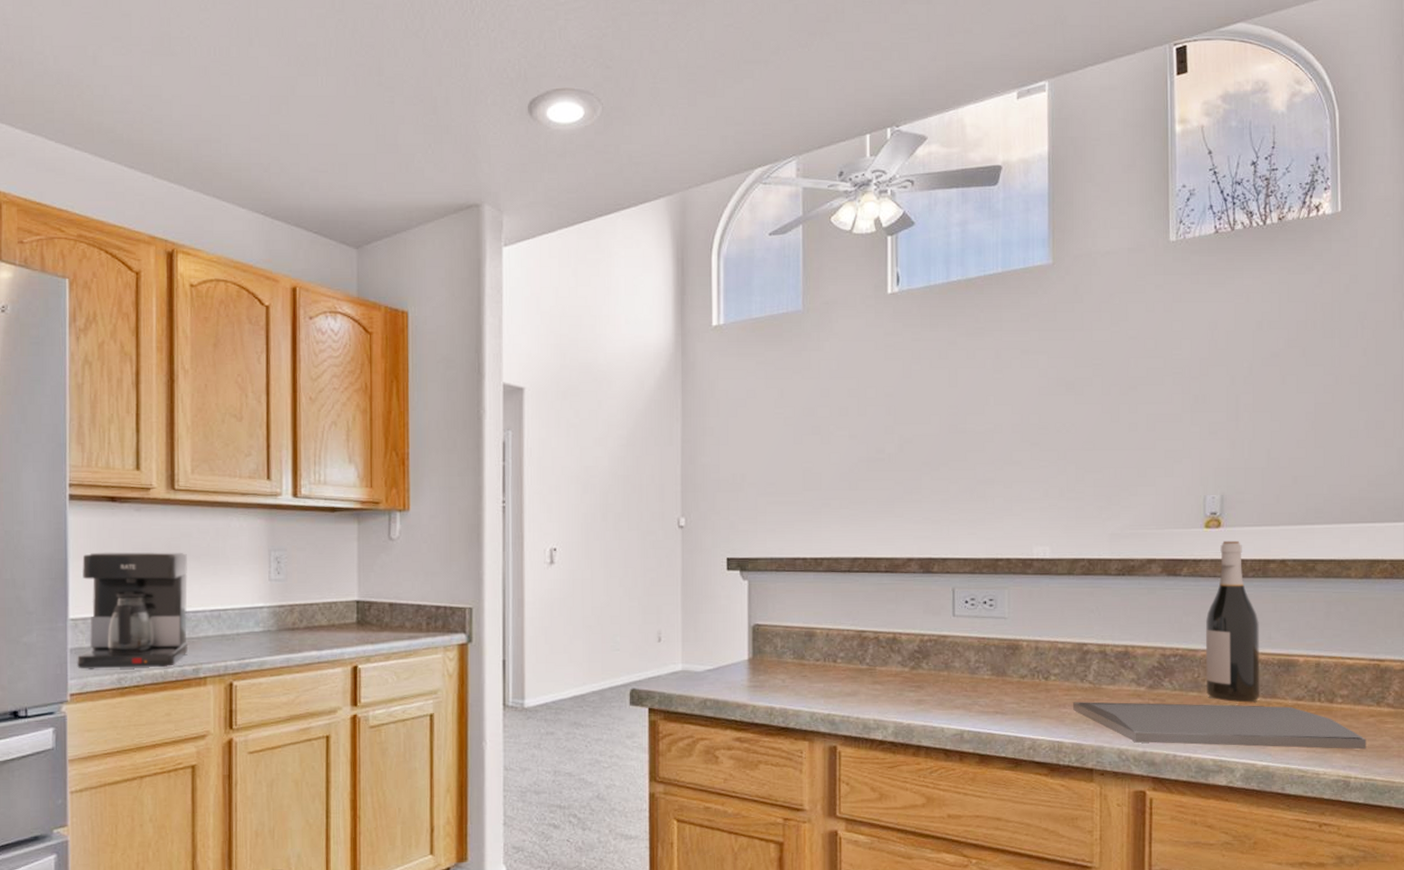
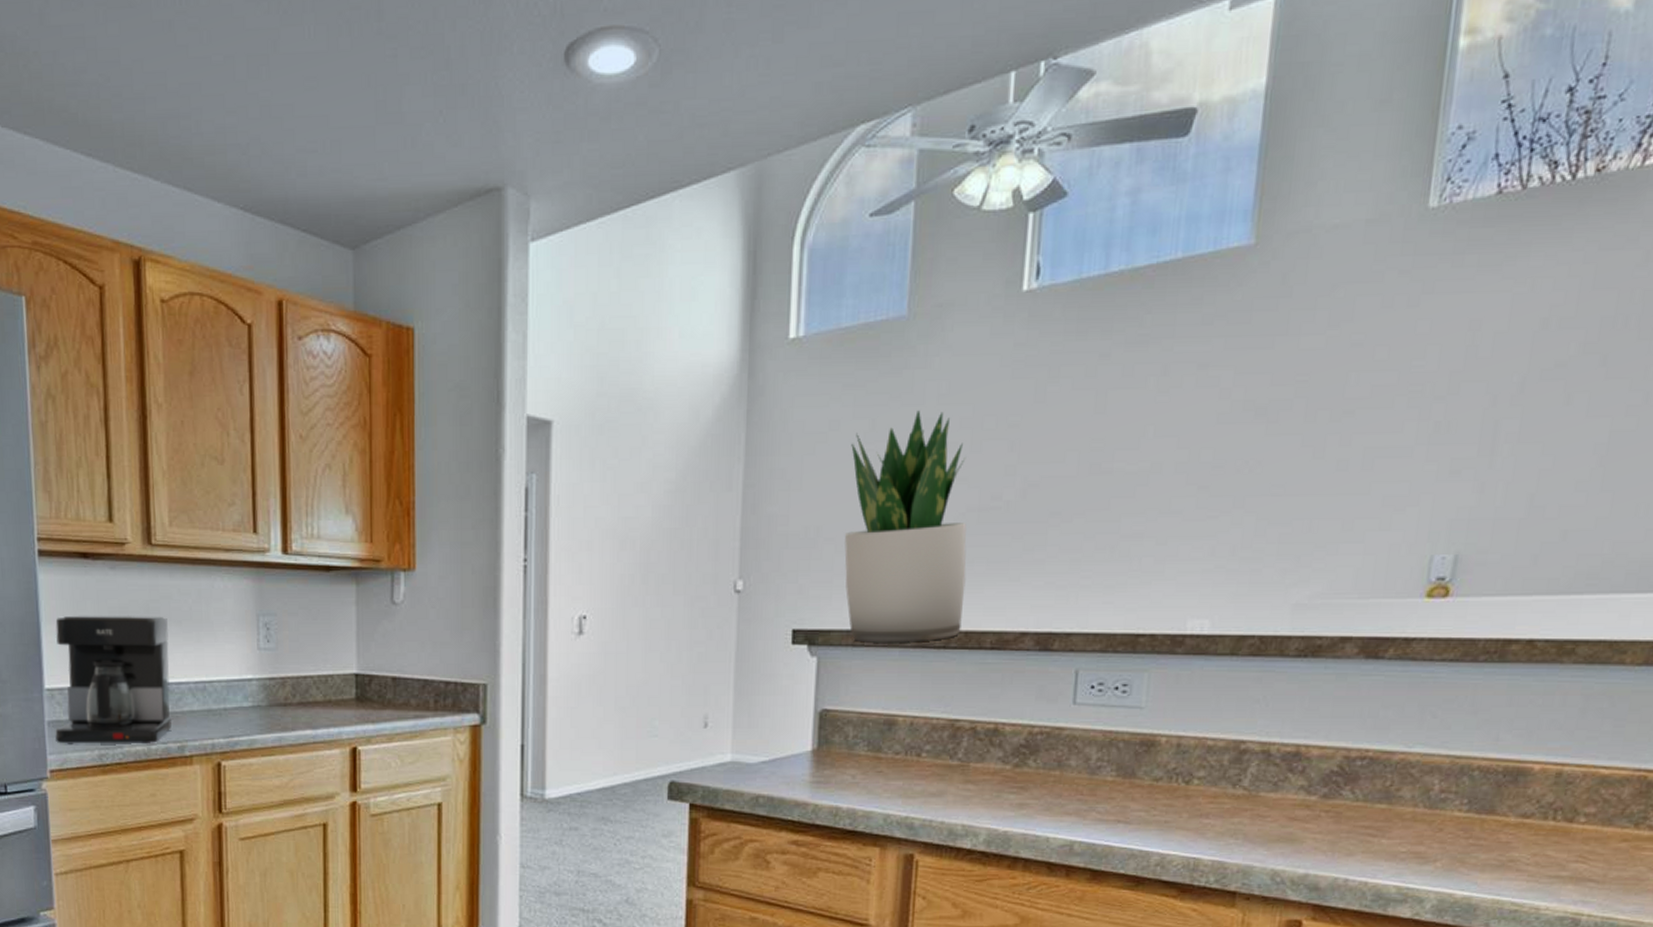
planter: none [765,383,862,568] -> present [844,410,967,643]
desk pad: present [1072,702,1367,750] -> none [1217,812,1612,881]
wine bottle: present [1205,540,1260,703] -> none [1399,614,1485,819]

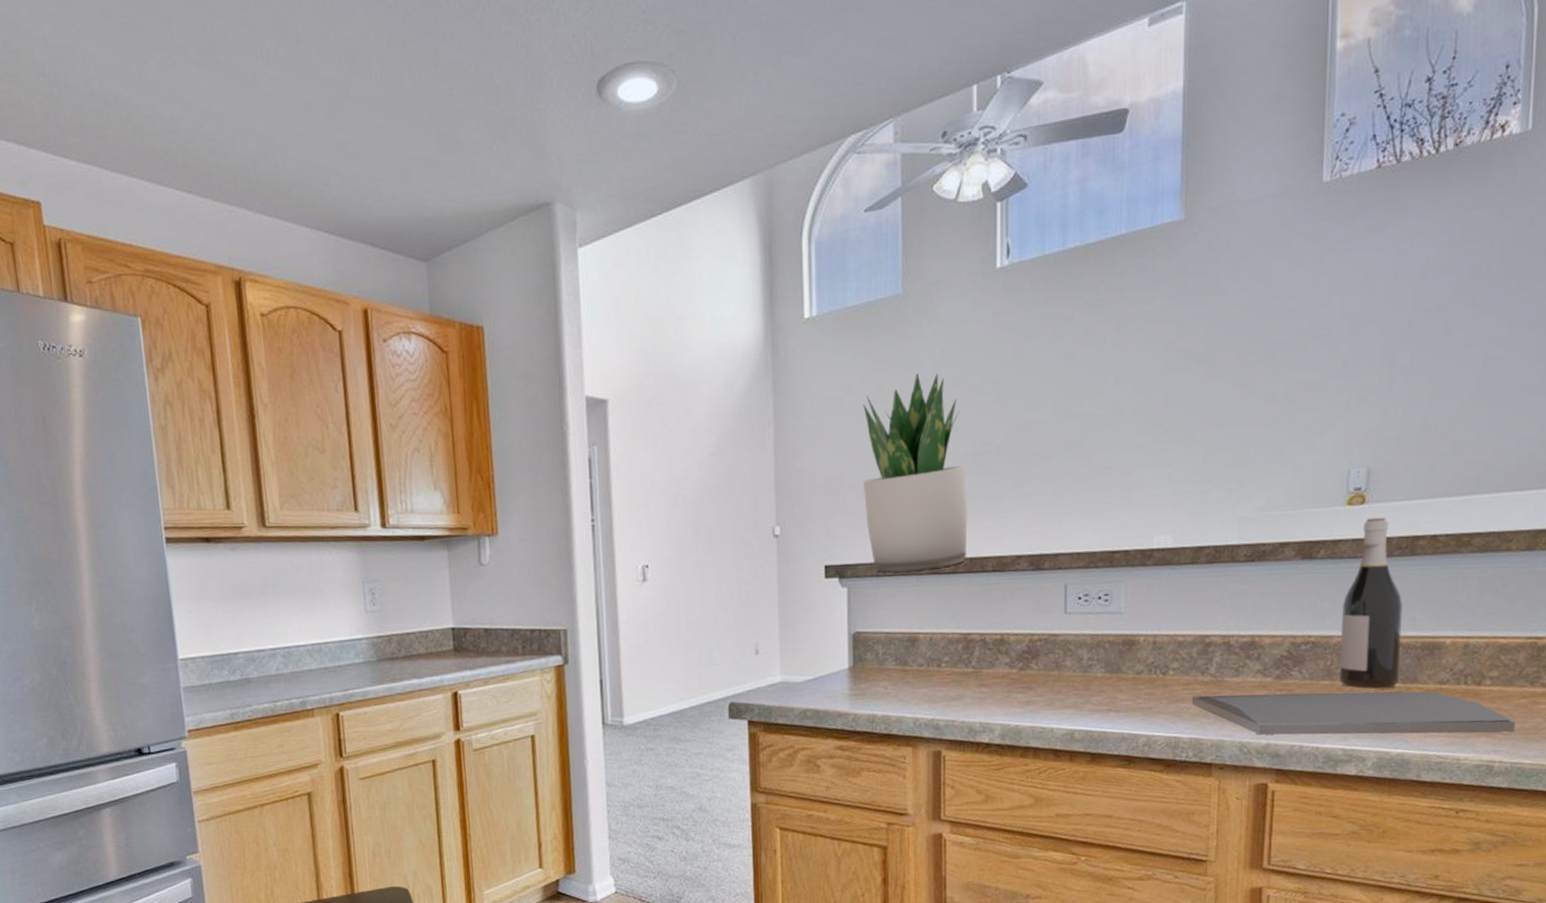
coffee maker: present [54,615,172,744] -> none [185,588,294,706]
desk pad: none [1217,812,1612,881] -> present [1191,691,1516,735]
wine bottle: none [1399,614,1485,819] -> present [1339,517,1403,689]

